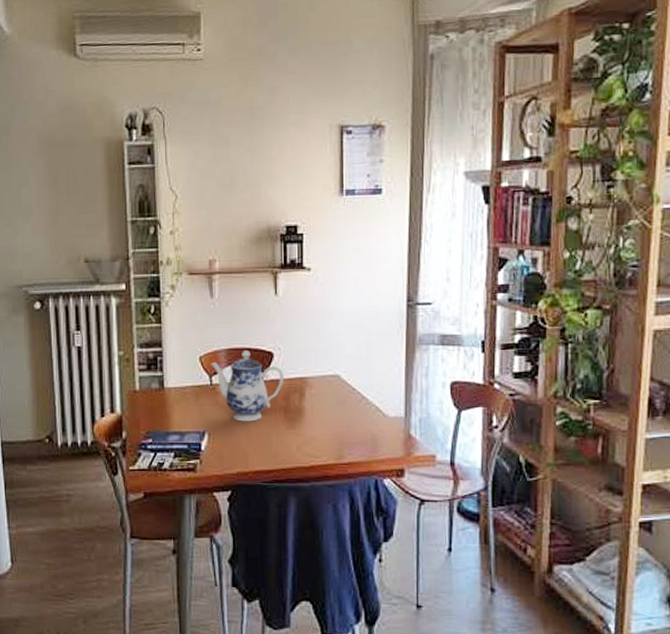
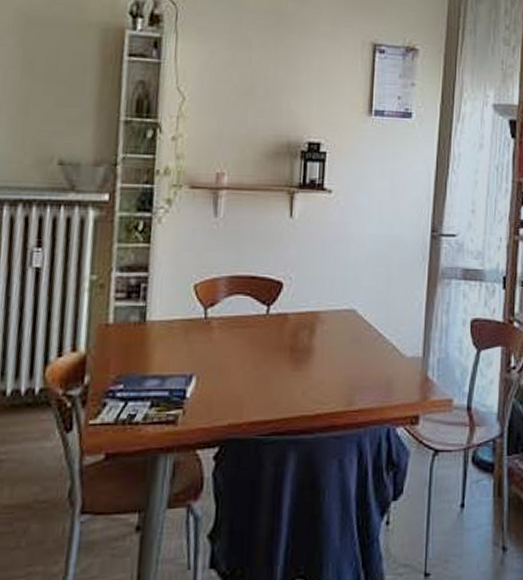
teapot: present [210,351,284,422] -> none [206,279,293,363]

